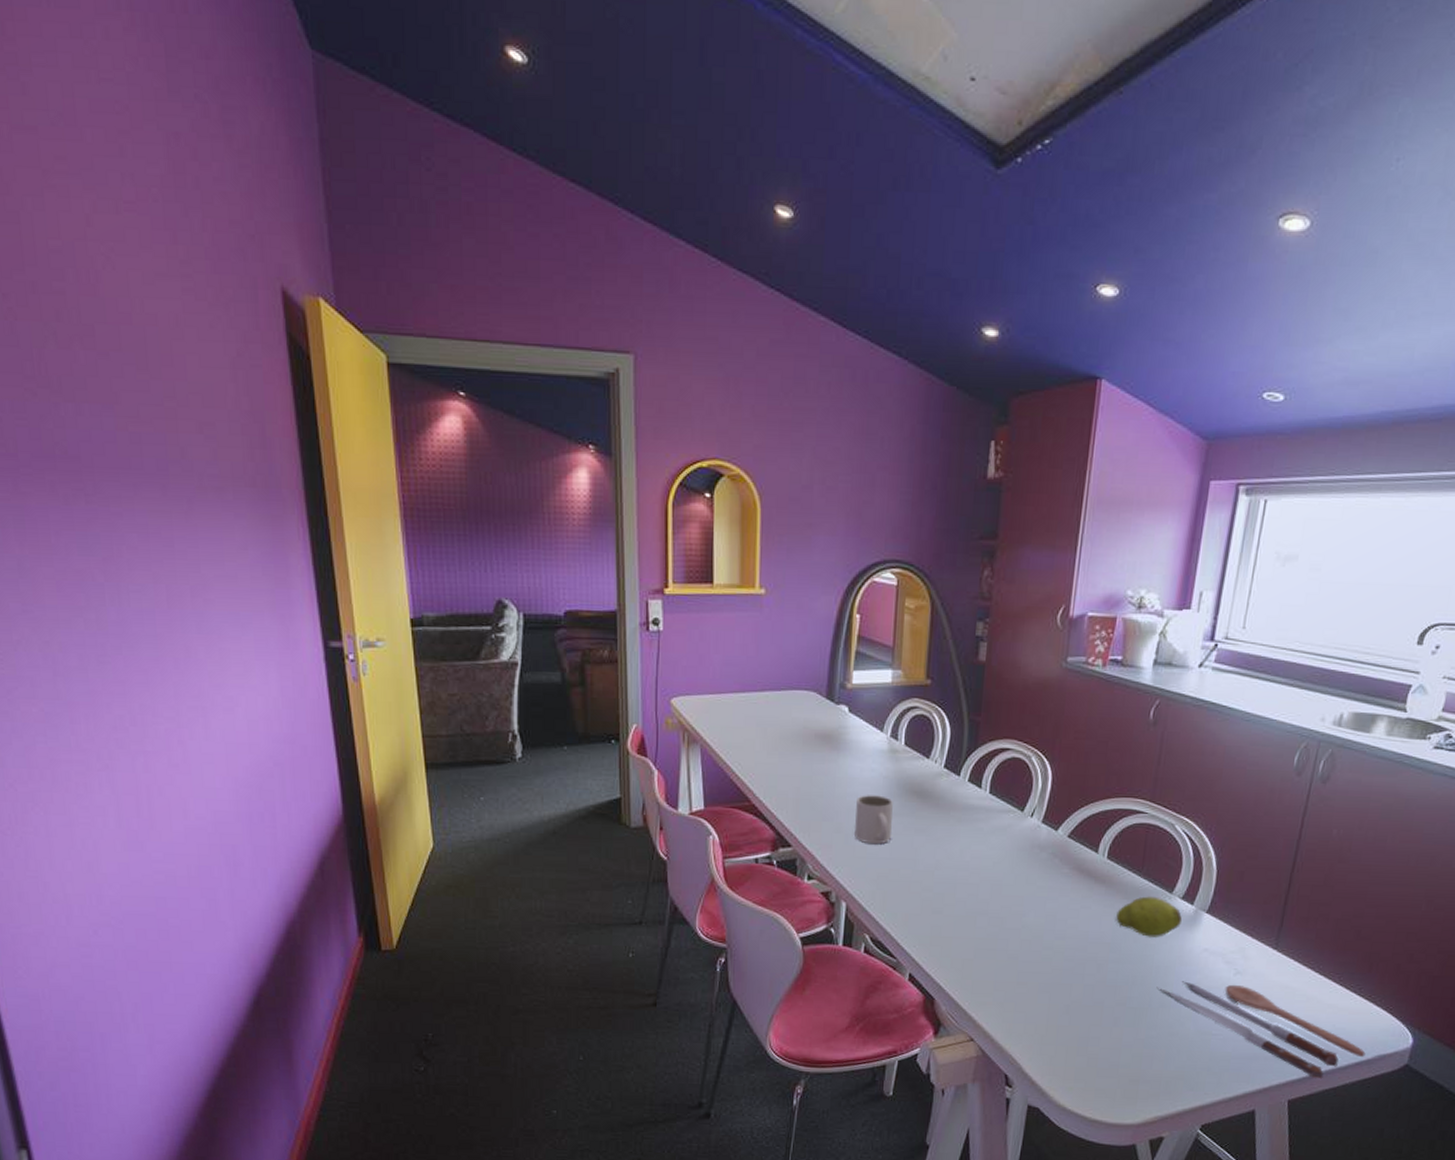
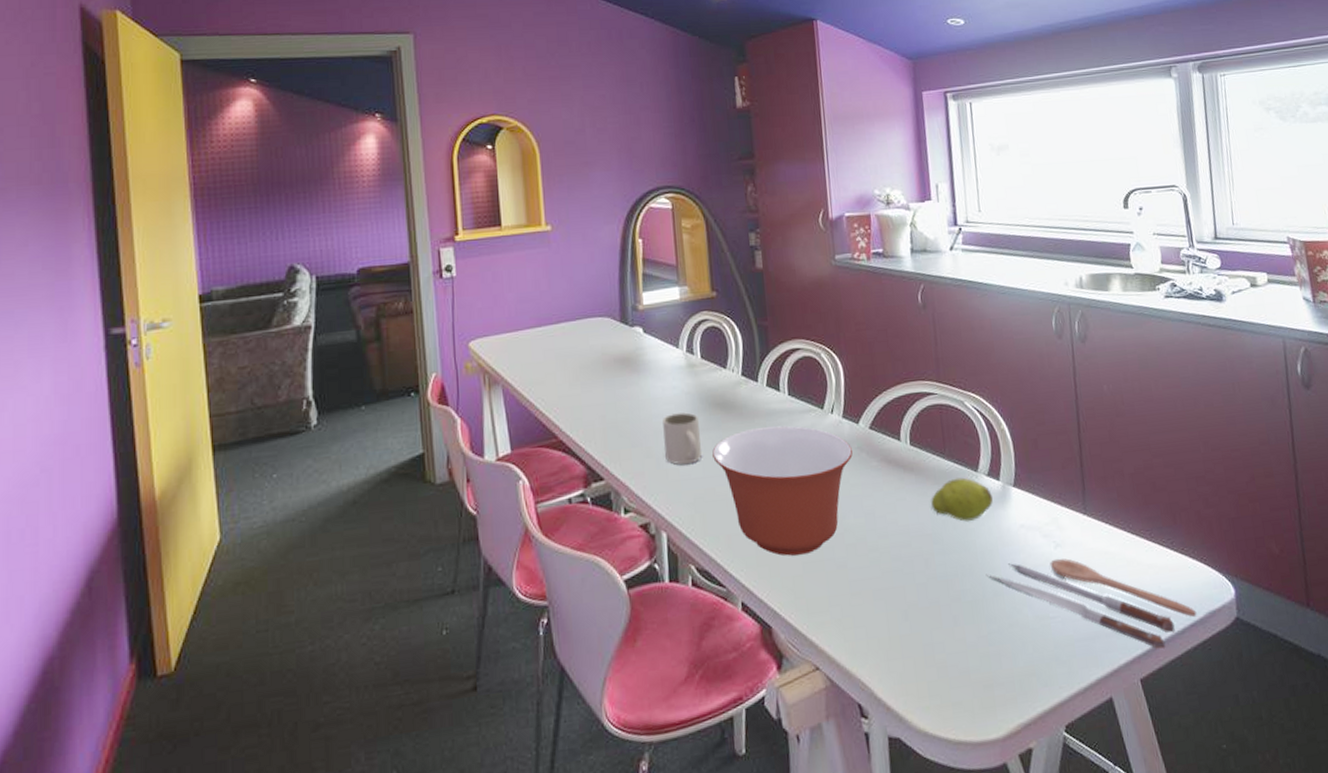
mixing bowl: none [902,820,1047,942] -> present [712,425,853,556]

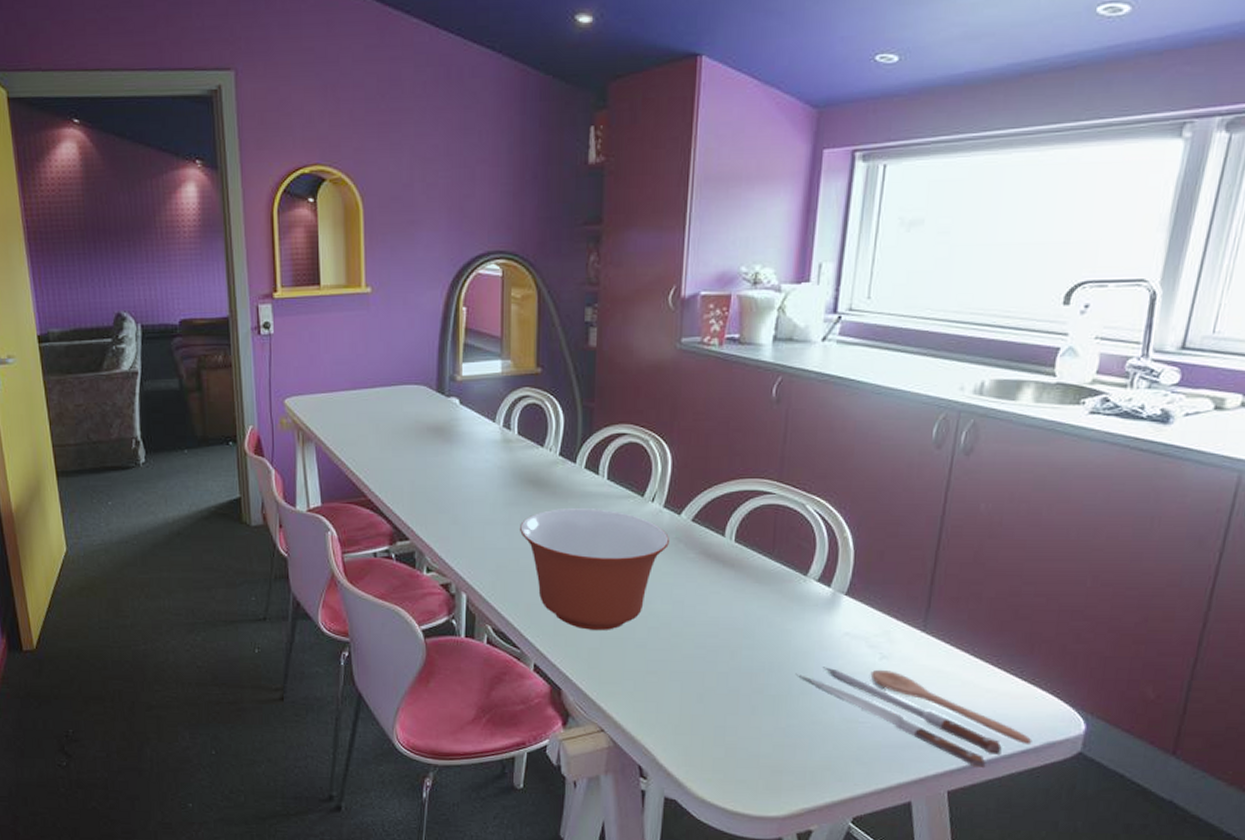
mug: present [662,412,702,465] -> none [472,486,509,535]
fruit: present [931,477,994,522] -> none [748,579,820,622]

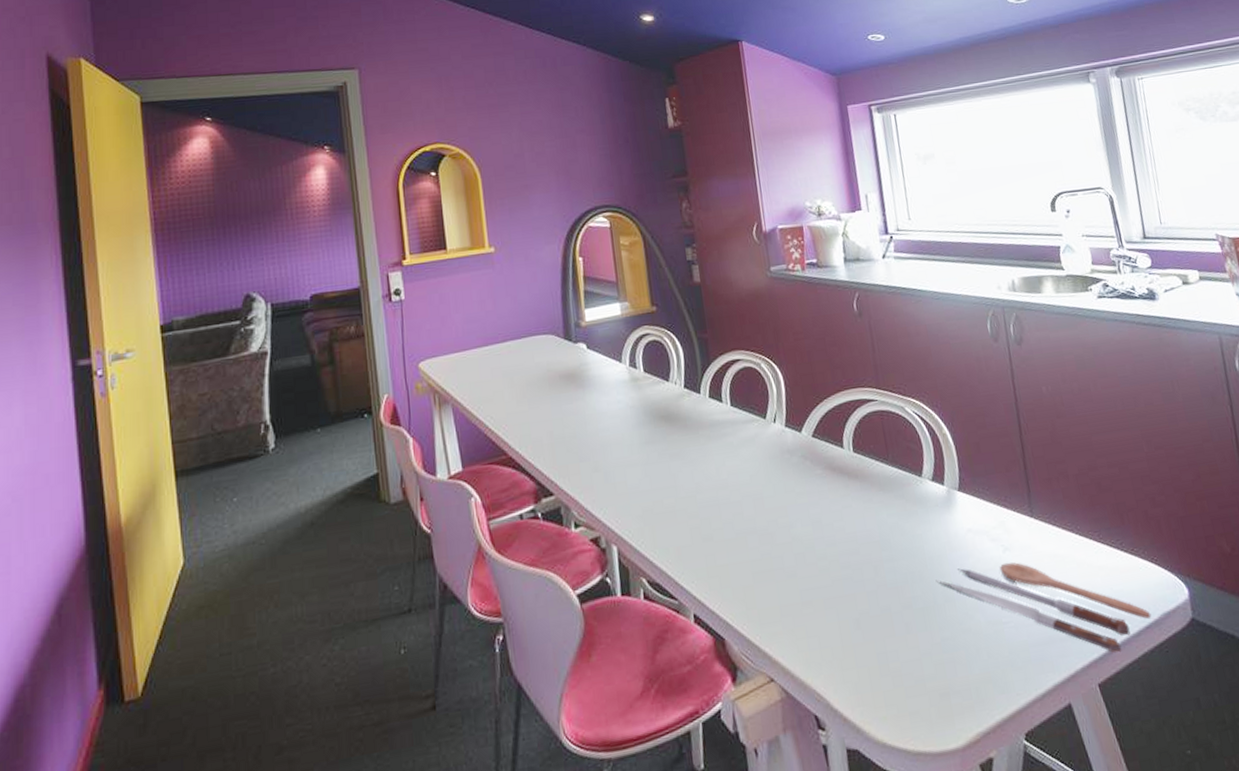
mixing bowl: present [520,509,670,630] -> none [659,436,798,567]

